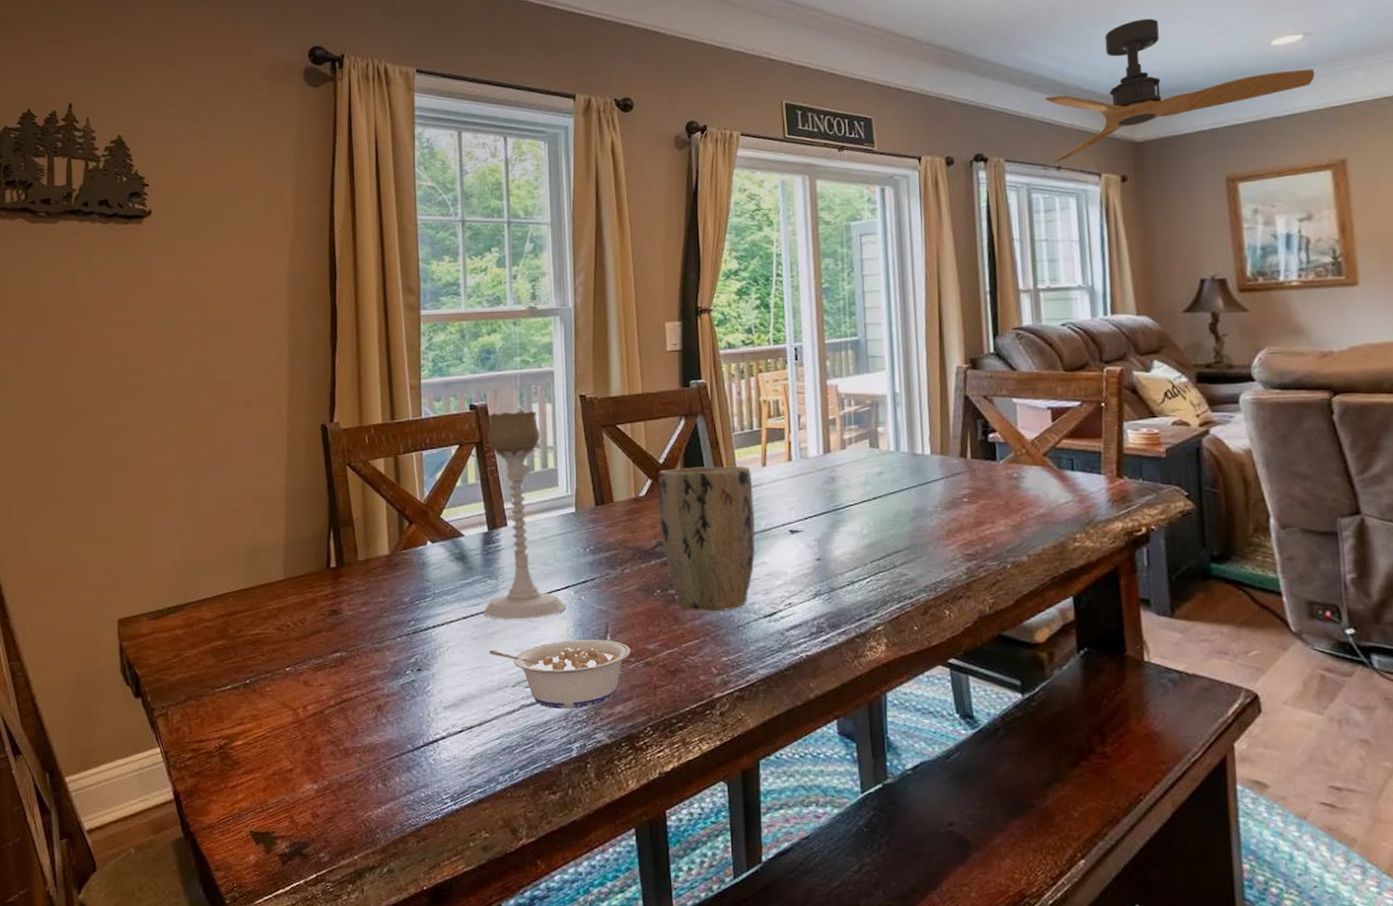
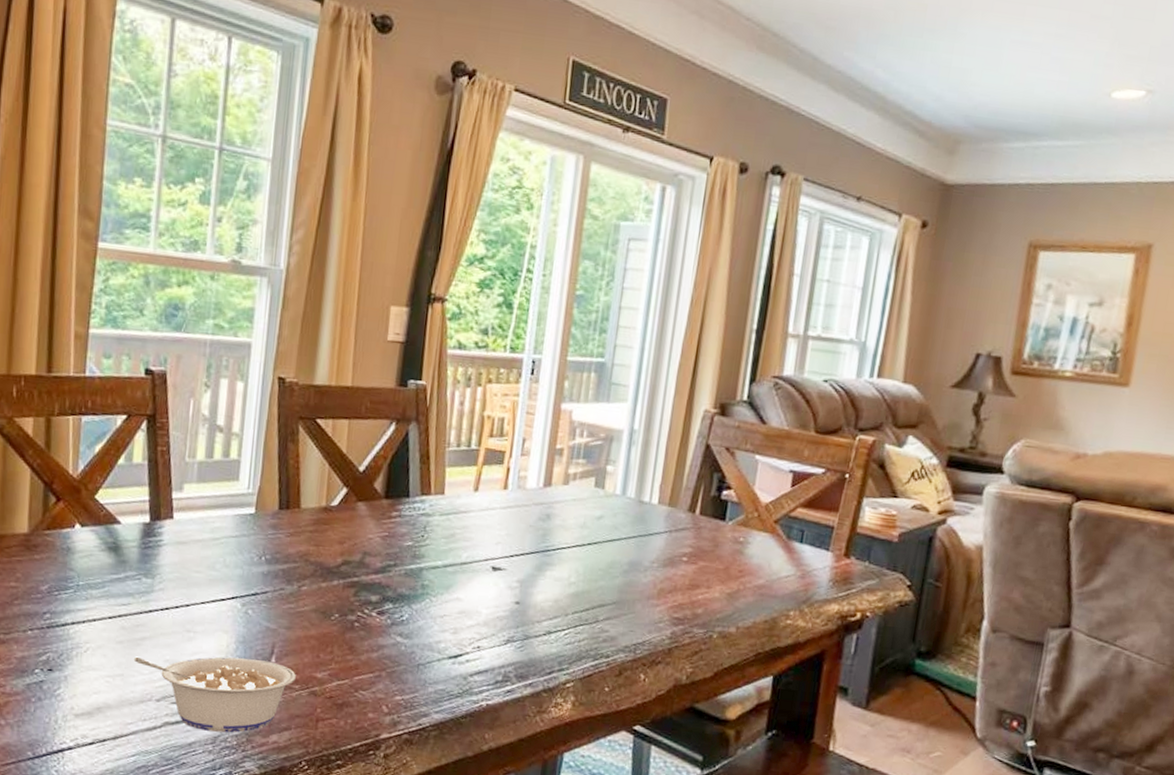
candle holder: present [483,410,566,620] -> none [133,383,230,629]
plant pot: present [658,466,756,612] -> none [349,479,461,647]
ceiling fan: present [1045,18,1315,163] -> none [855,36,1147,192]

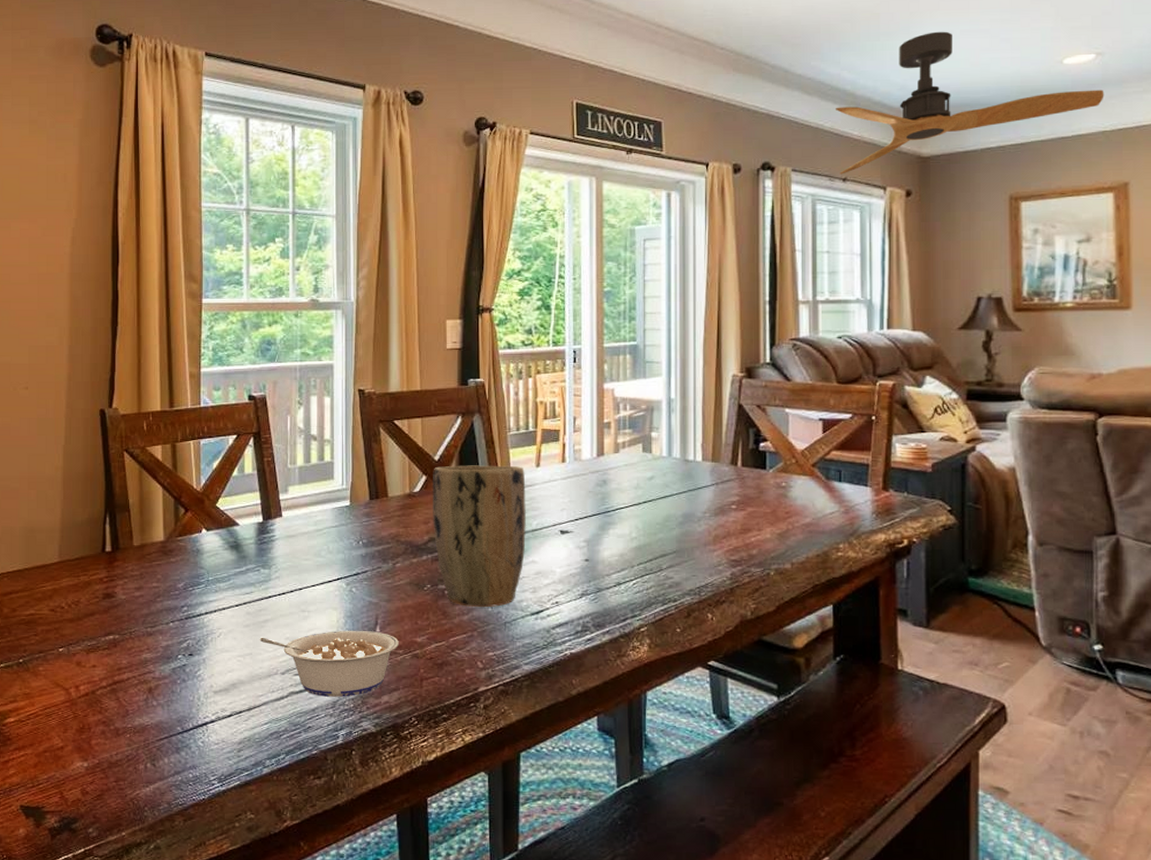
plant pot: none [349,479,461,647] -> present [433,465,527,608]
ceiling fan: none [855,36,1147,192] -> present [836,31,1104,175]

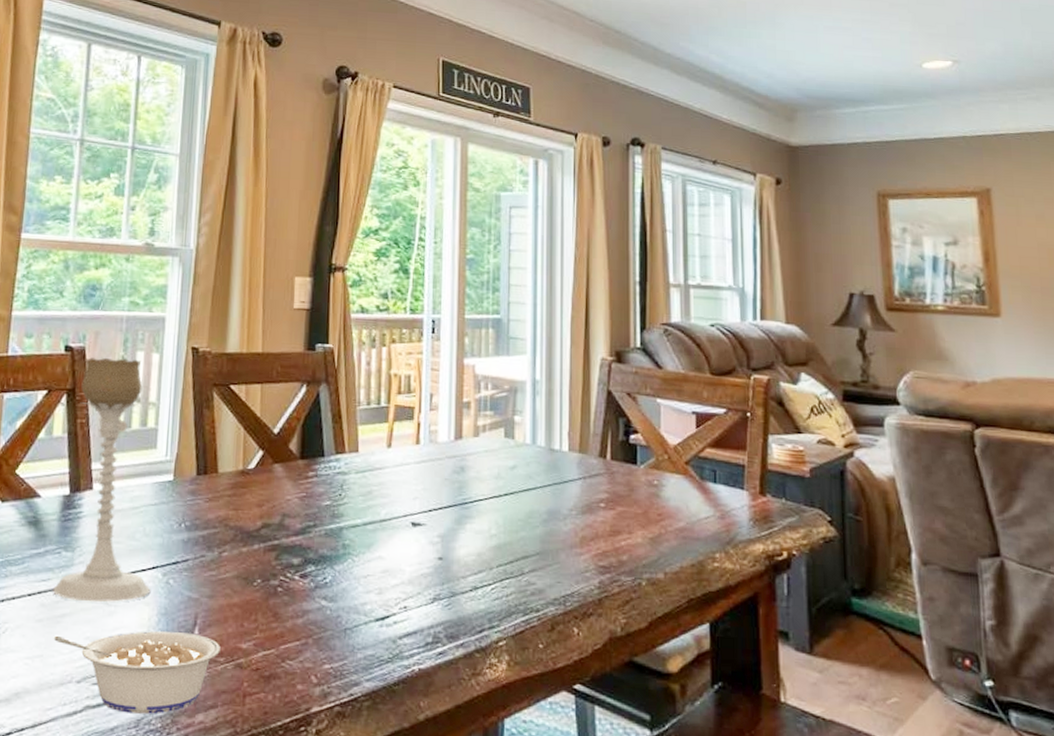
candle holder: none [256,403,337,609] -> present [53,357,151,603]
plant pot: present [433,465,527,608] -> none [268,440,375,610]
ceiling fan: present [836,31,1104,175] -> none [705,25,963,157]

